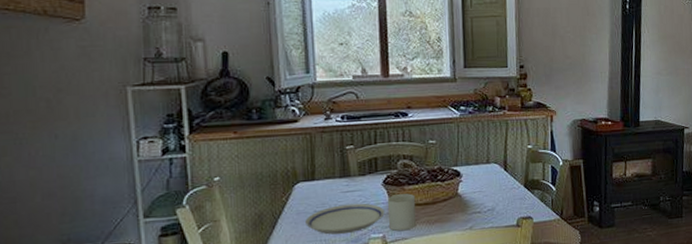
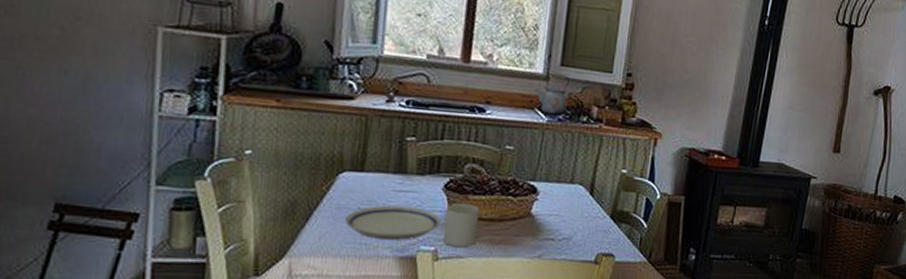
kettle: none [446,74,474,111] -> present [535,73,569,117]

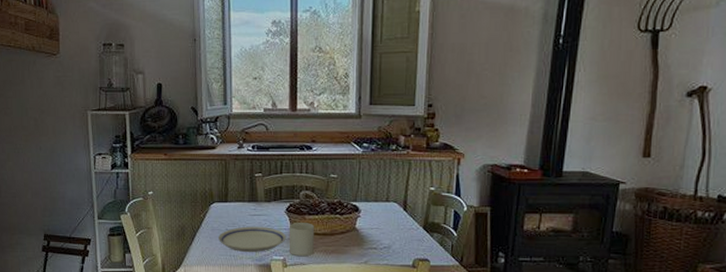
kettle: present [535,73,569,117] -> none [350,111,378,147]

